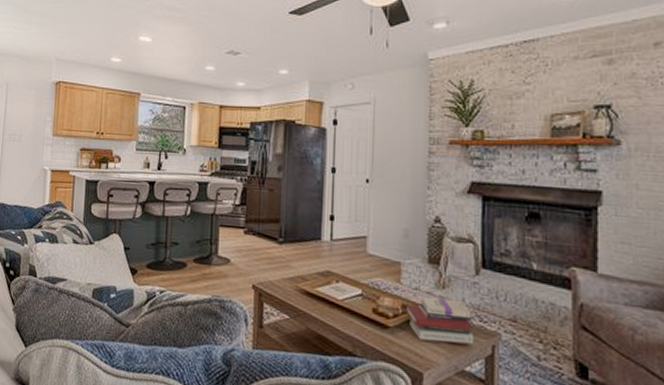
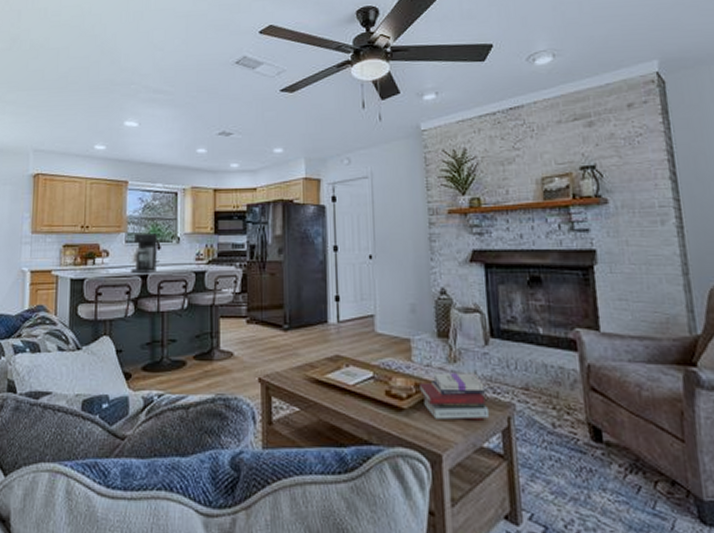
coffee maker: none [140,143,165,180] -> present [131,234,157,273]

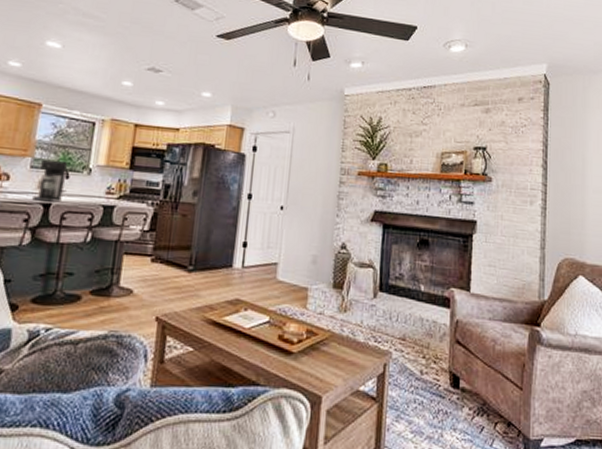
books: present [418,372,490,420] -> none [309,320,369,366]

